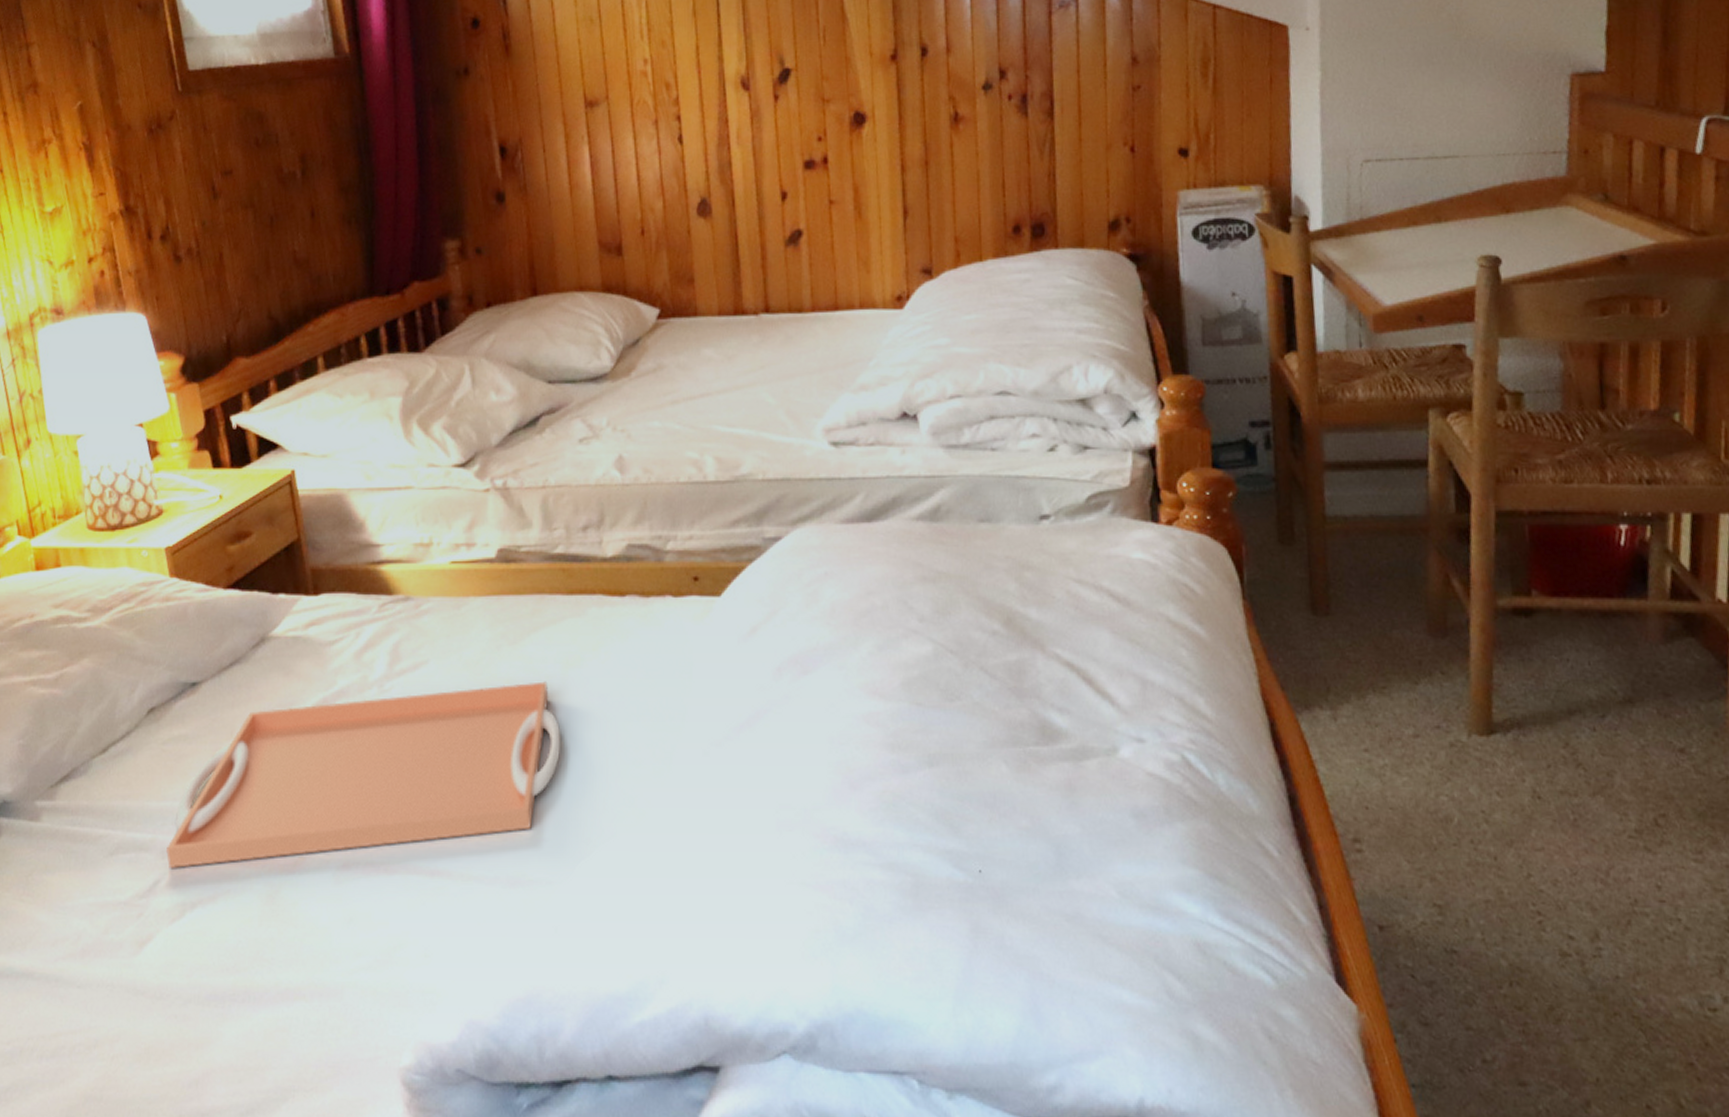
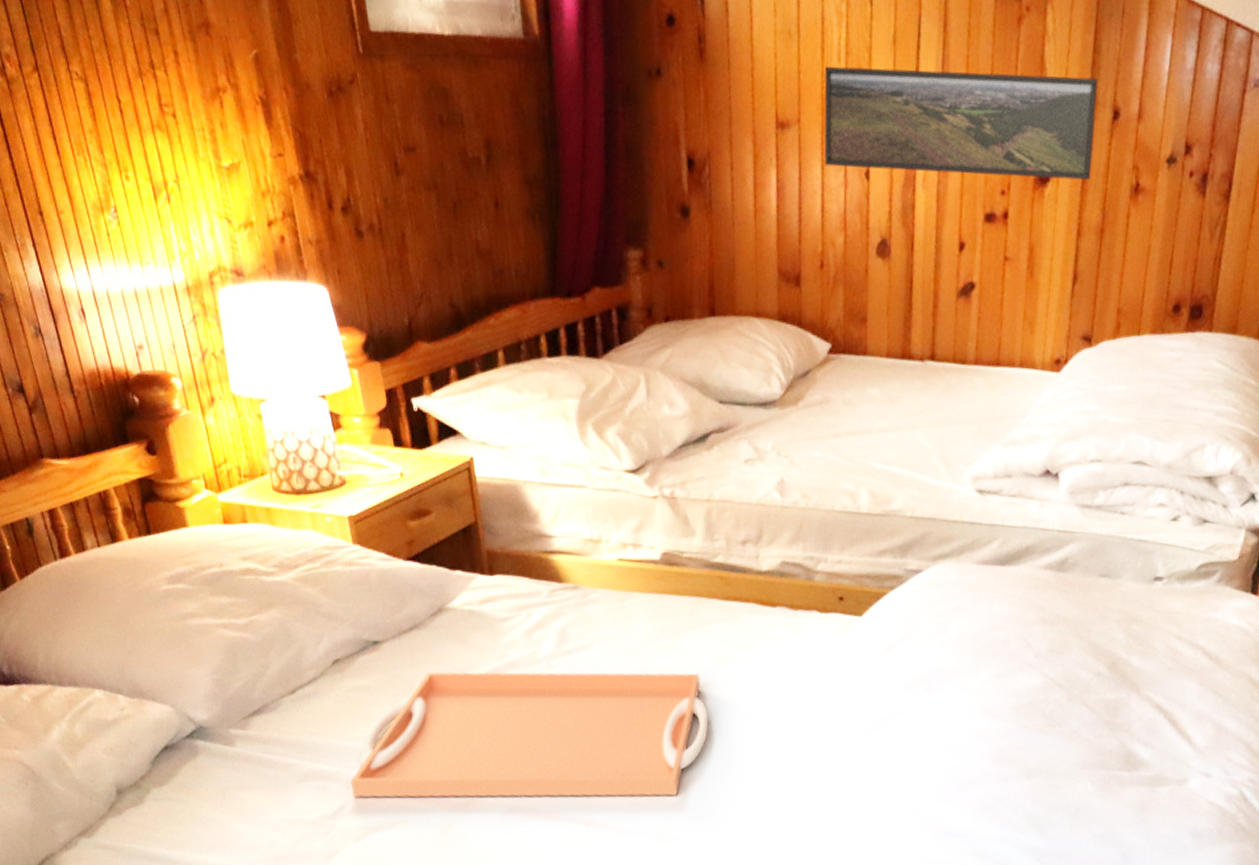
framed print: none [629,21,907,136] -> present [824,66,1099,181]

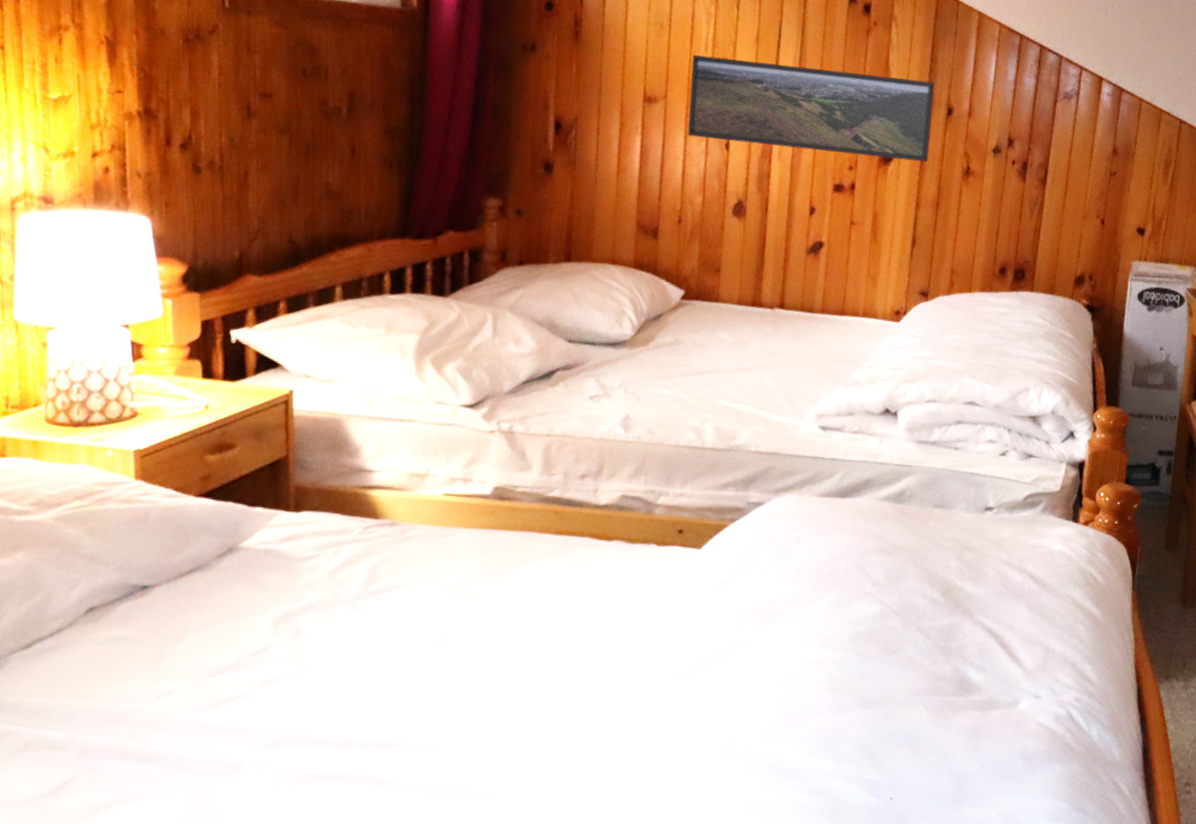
serving tray: present [351,671,709,798] -> none [84,611,530,768]

